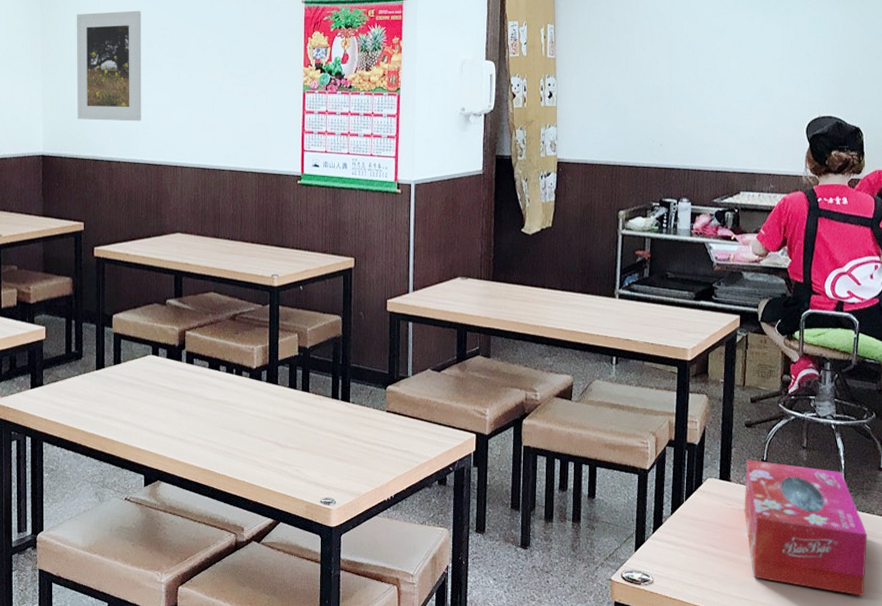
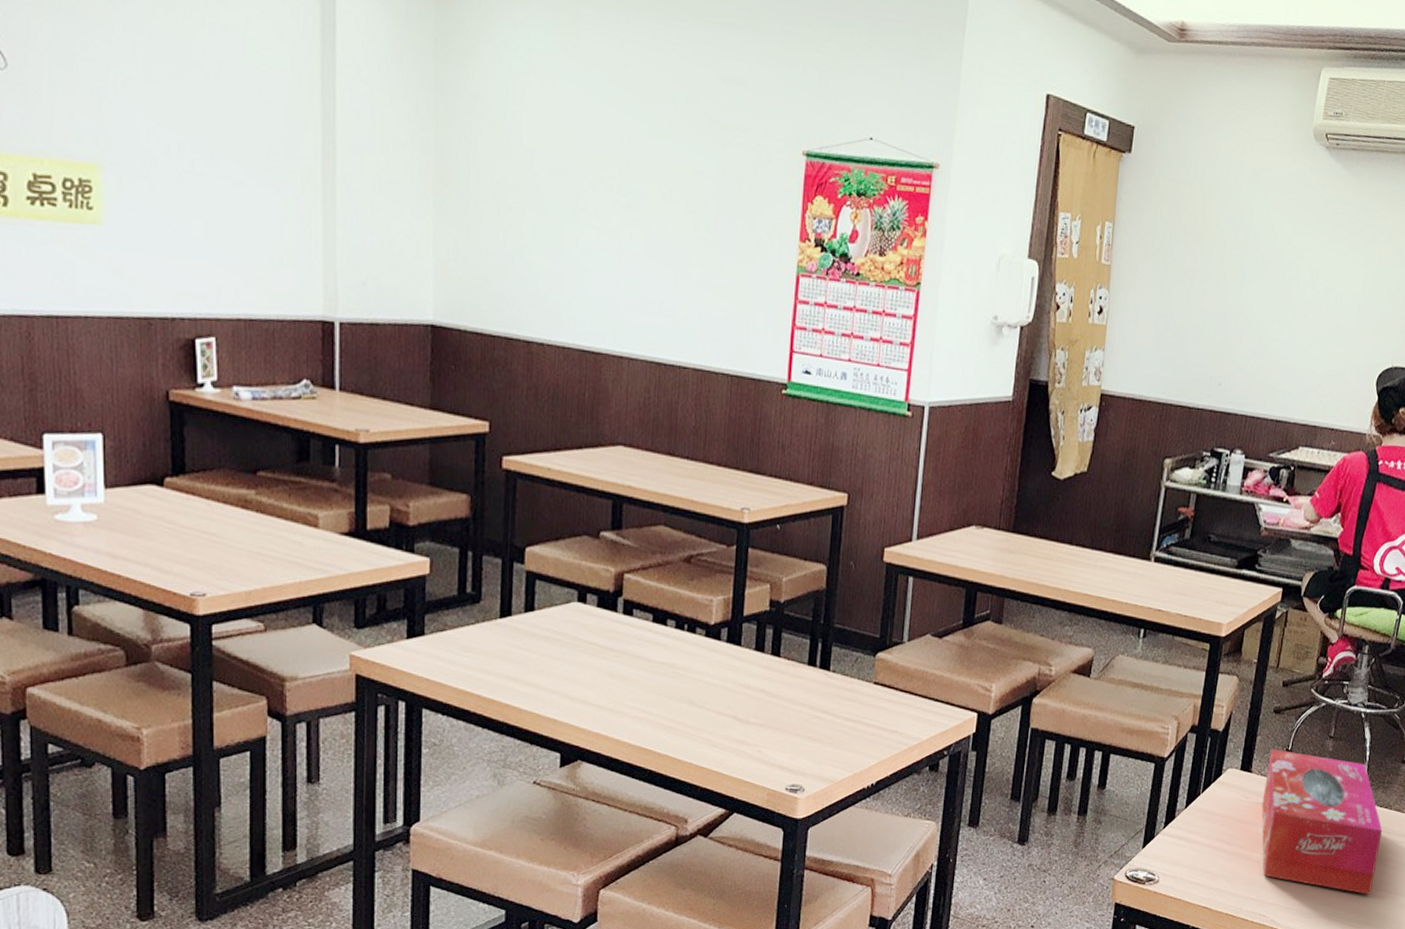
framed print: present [76,10,142,121] -> none [484,131,582,292]

